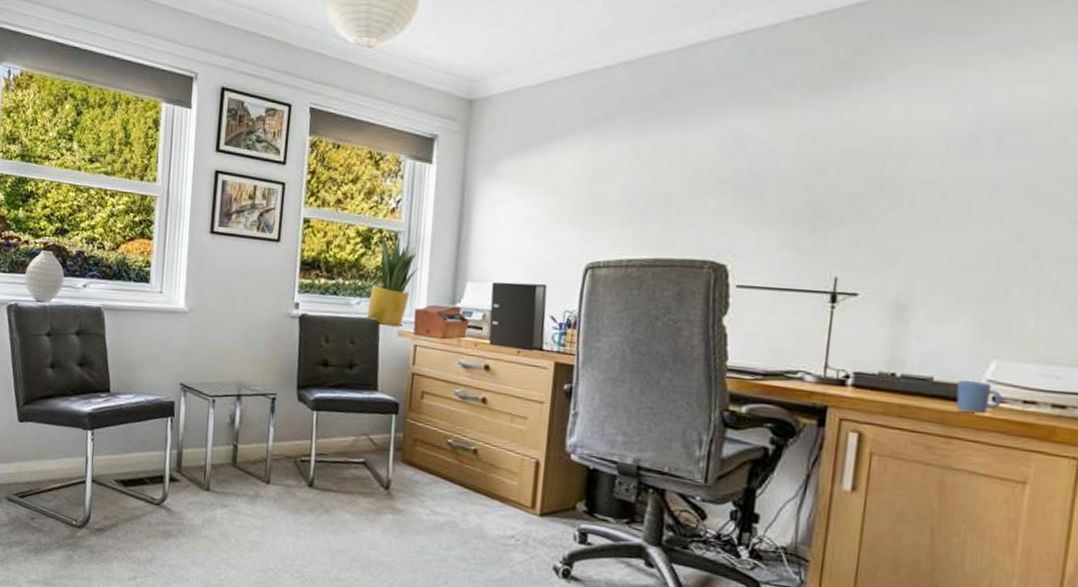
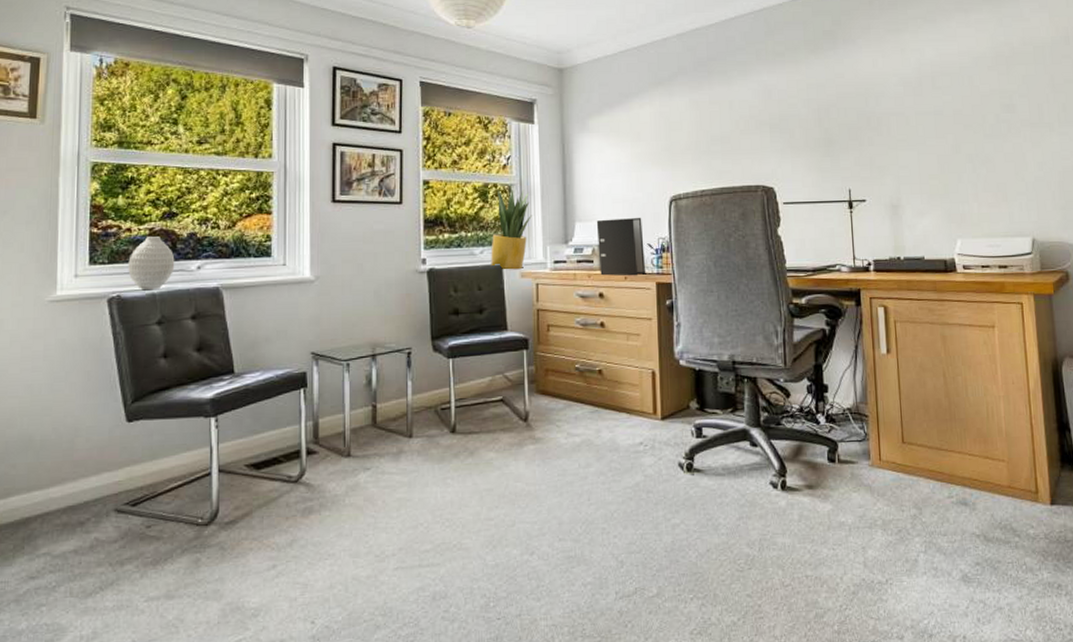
sewing box: present [413,304,470,340] -> none [532,245,582,276]
mug: present [956,380,1003,415] -> none [939,256,969,281]

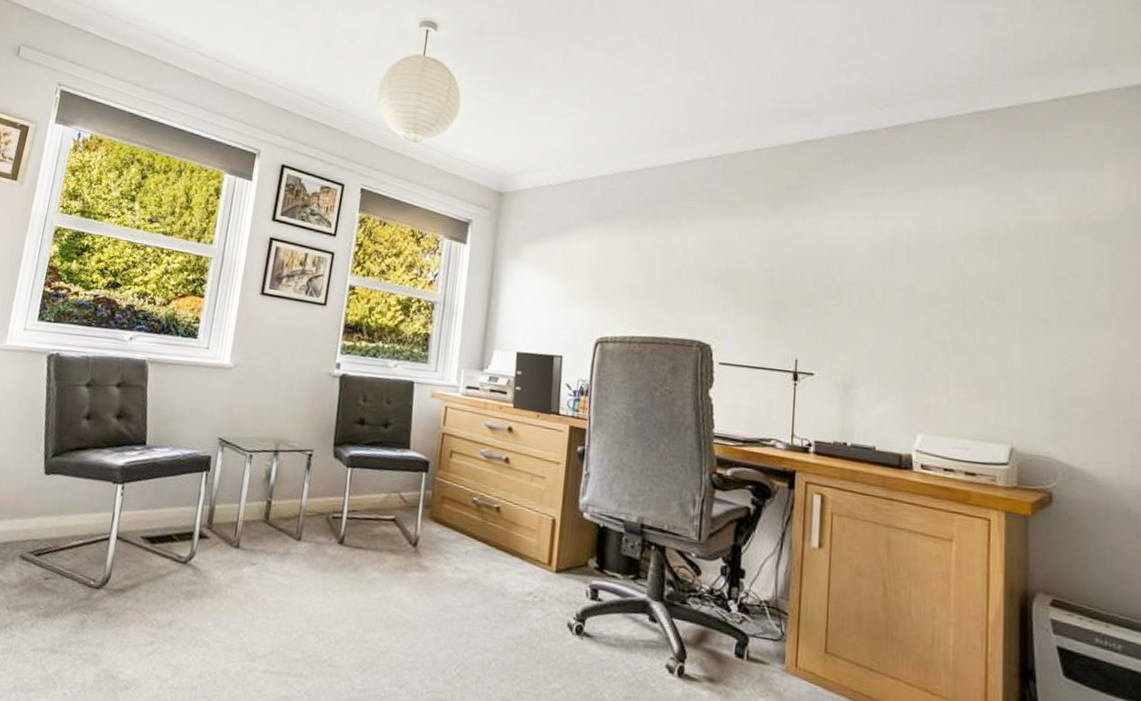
vase: present [128,236,175,291] -> none [69,302,112,354]
planter: present [491,189,533,270] -> none [403,306,452,390]

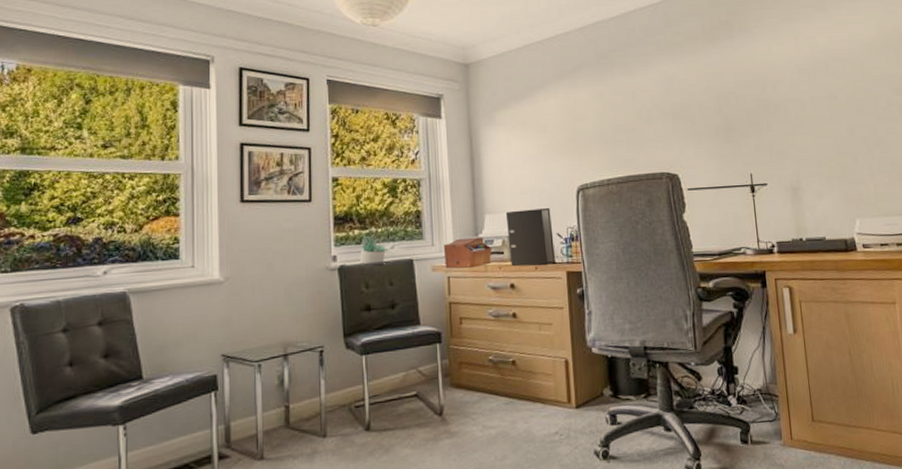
succulent plant: none [362,348,390,381] -> present [360,233,387,265]
sewing box: none [445,369,496,403] -> present [443,237,492,269]

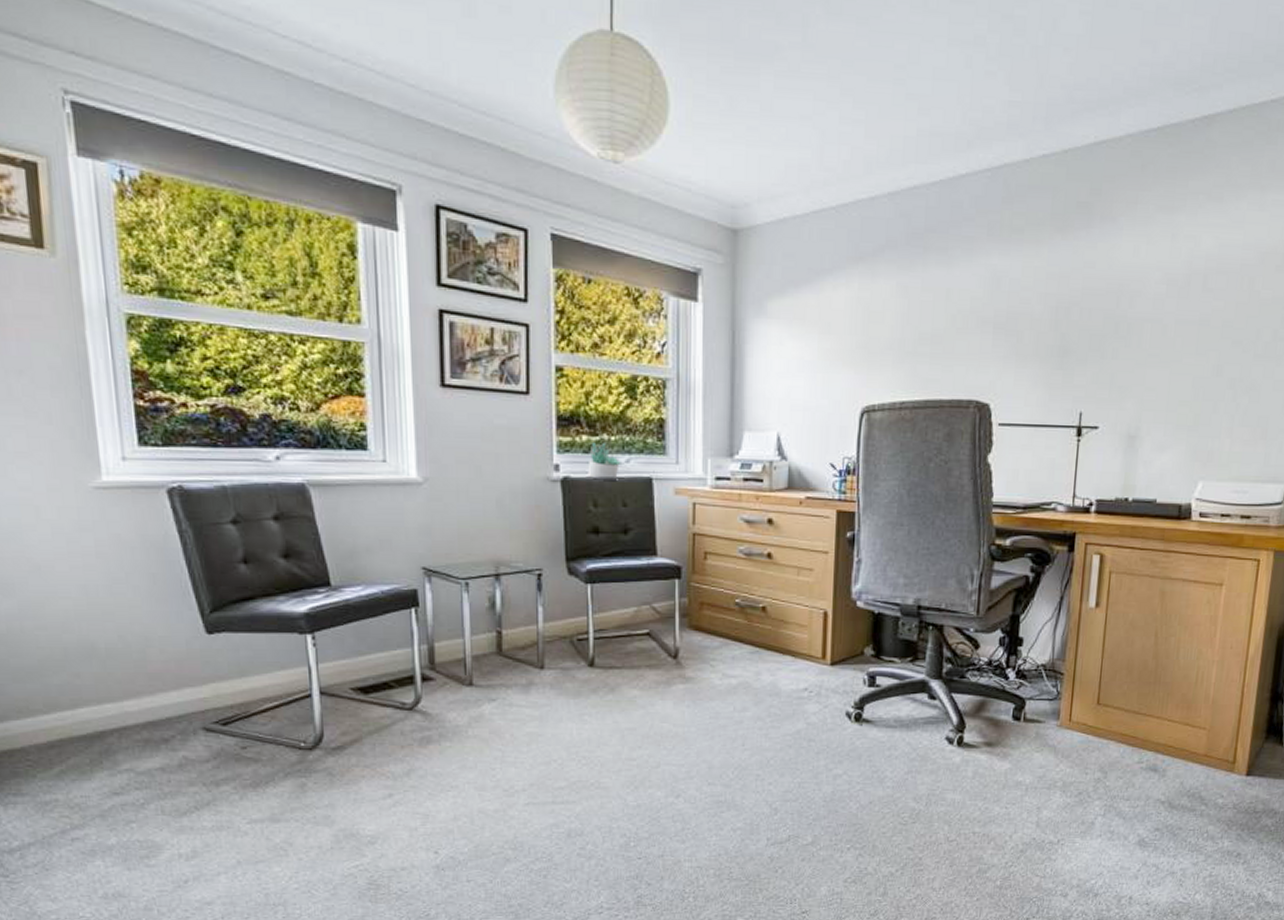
sewing box: present [443,237,492,269] -> none [690,458,749,496]
binder: present [505,207,556,267] -> none [769,430,826,501]

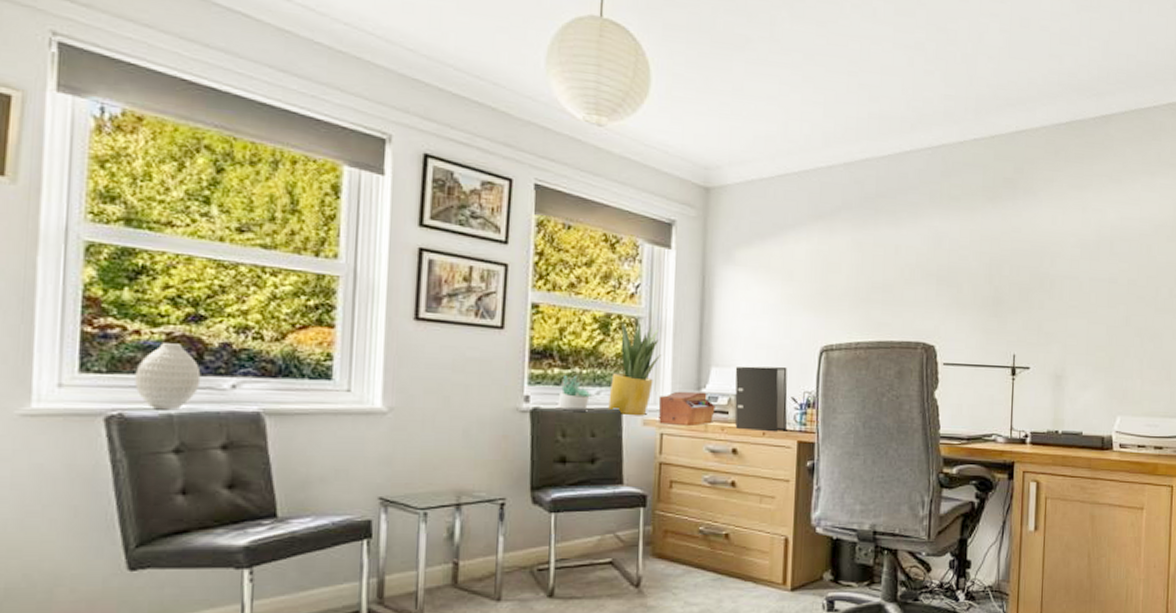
vase: none [188,415,248,482] -> present [134,343,201,410]
planter: none [639,385,692,485] -> present [608,322,662,416]
sewing box: none [690,458,749,496] -> present [658,391,716,427]
binder: none [769,430,826,501] -> present [735,366,788,432]

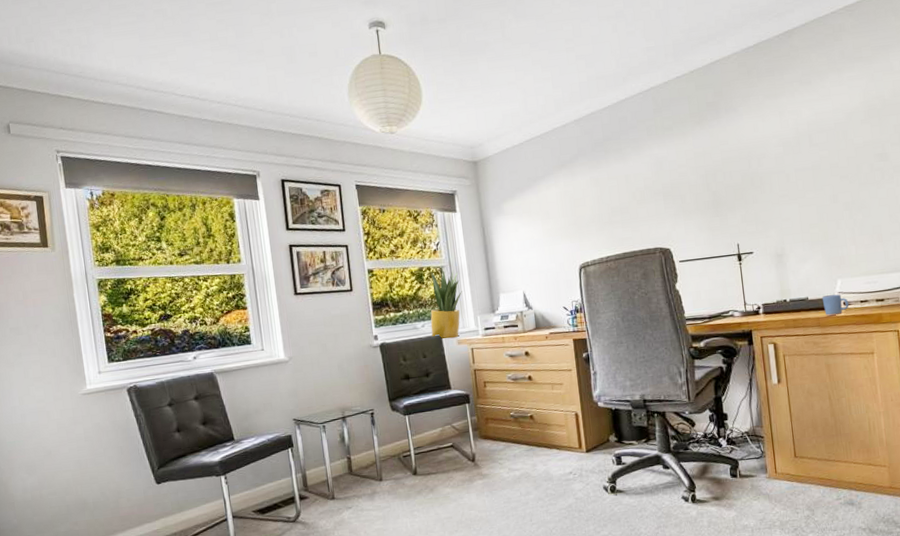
vase: present [134,343,201,410] -> none [138,335,176,380]
succulent plant: present [557,374,592,411] -> none [397,315,419,342]
sewing box: present [658,391,716,427] -> none [465,313,508,342]
binder: present [735,366,788,432] -> none [517,284,564,337]
mug: none [1097,433,1126,459] -> present [822,294,850,317]

